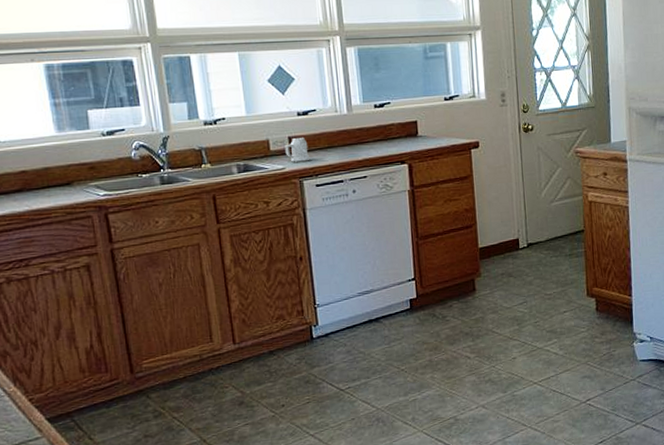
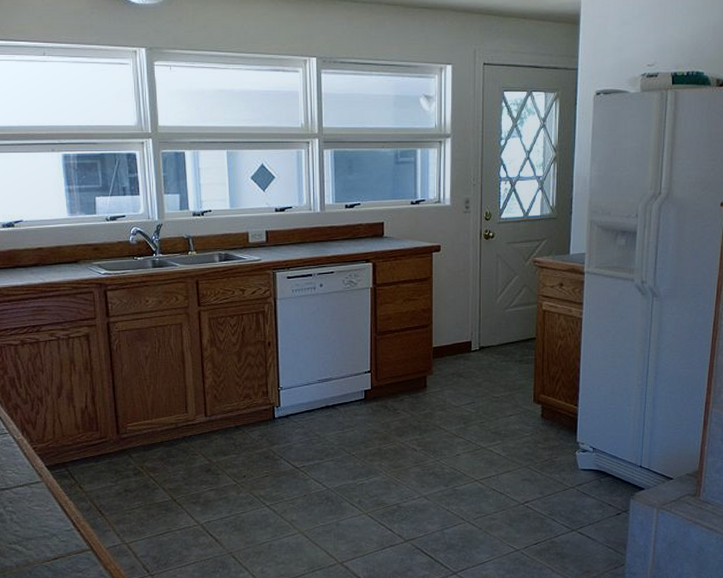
mug: present [285,137,311,162] -> none [262,231,284,255]

